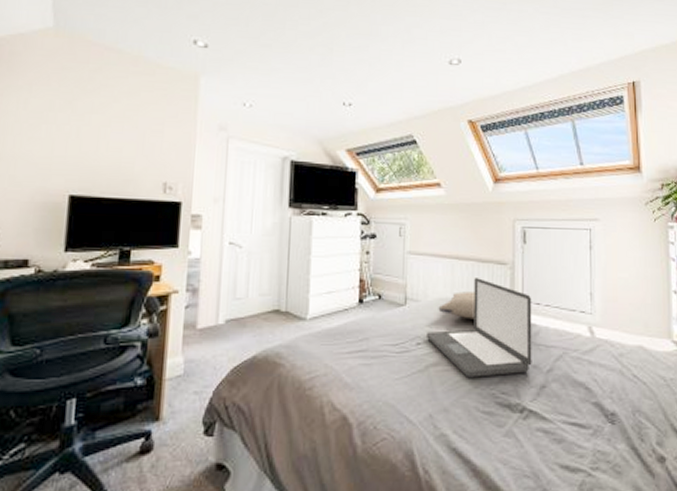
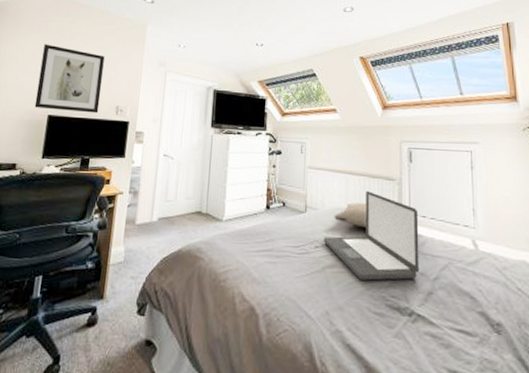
wall art: none [48,100,144,192] -> present [34,44,105,113]

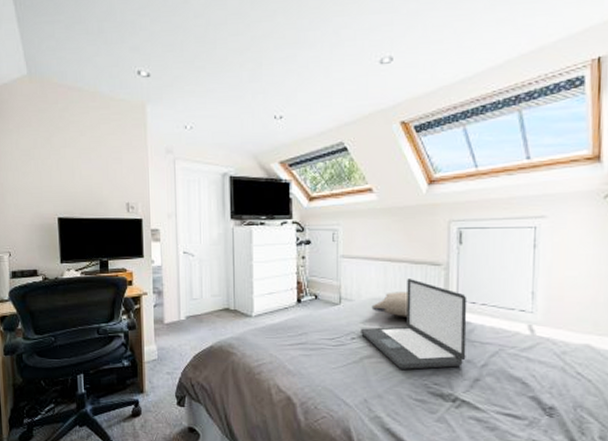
wall art: present [34,44,105,113] -> none [39,138,109,213]

